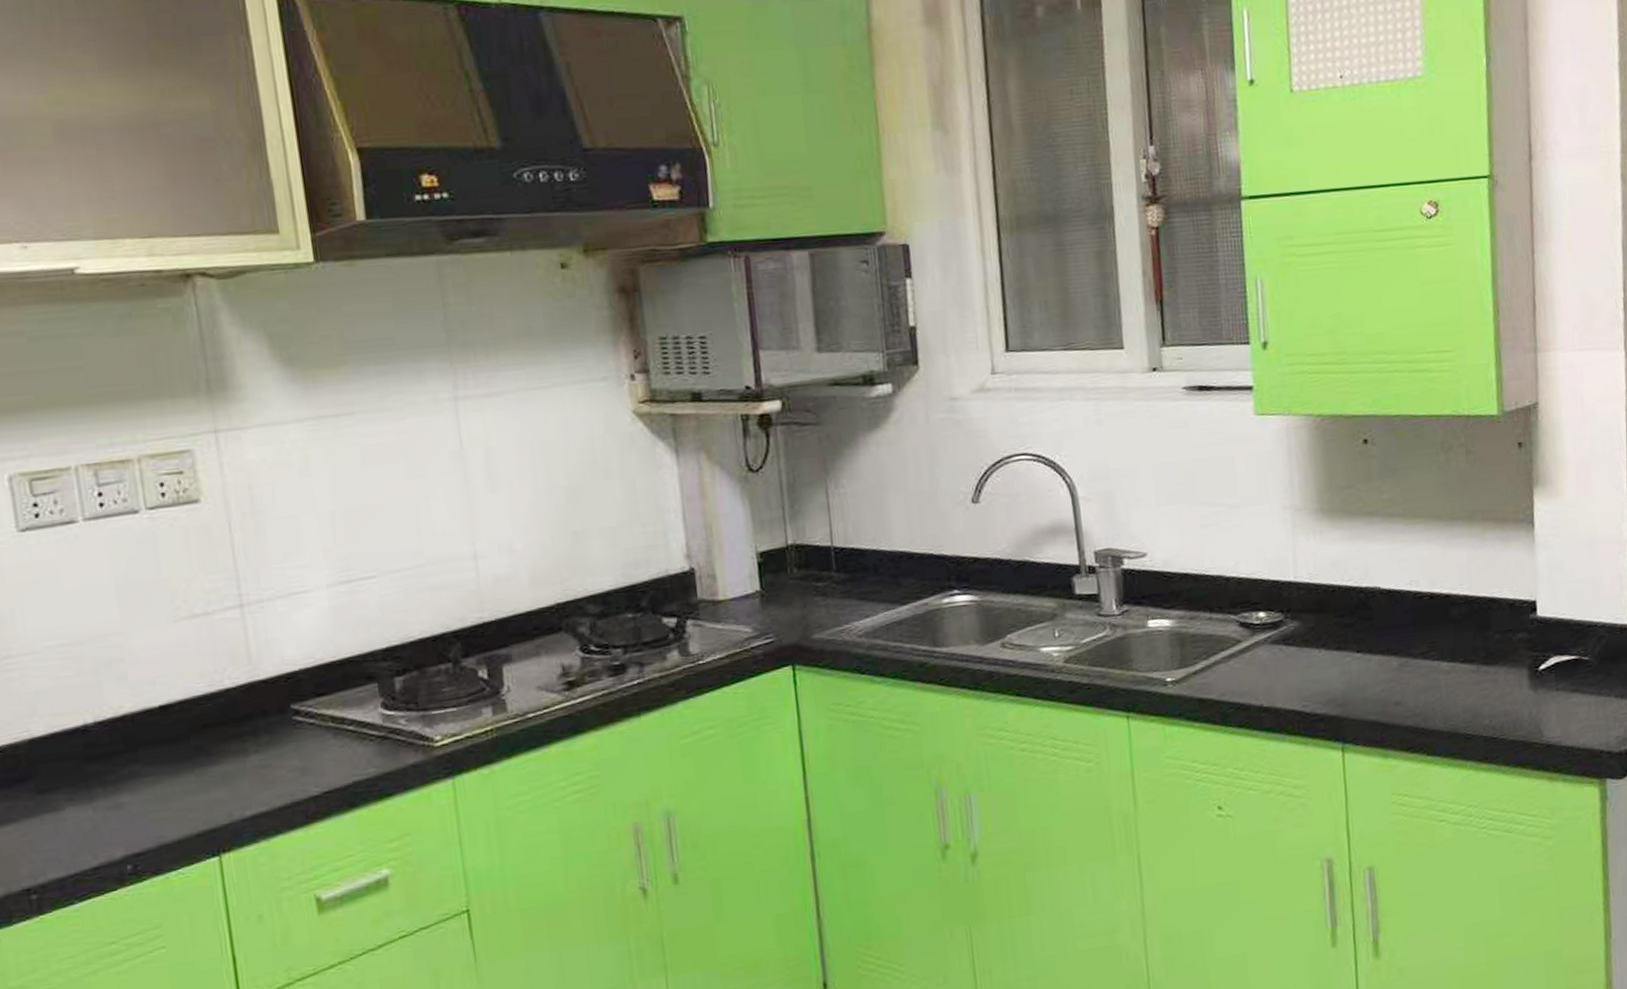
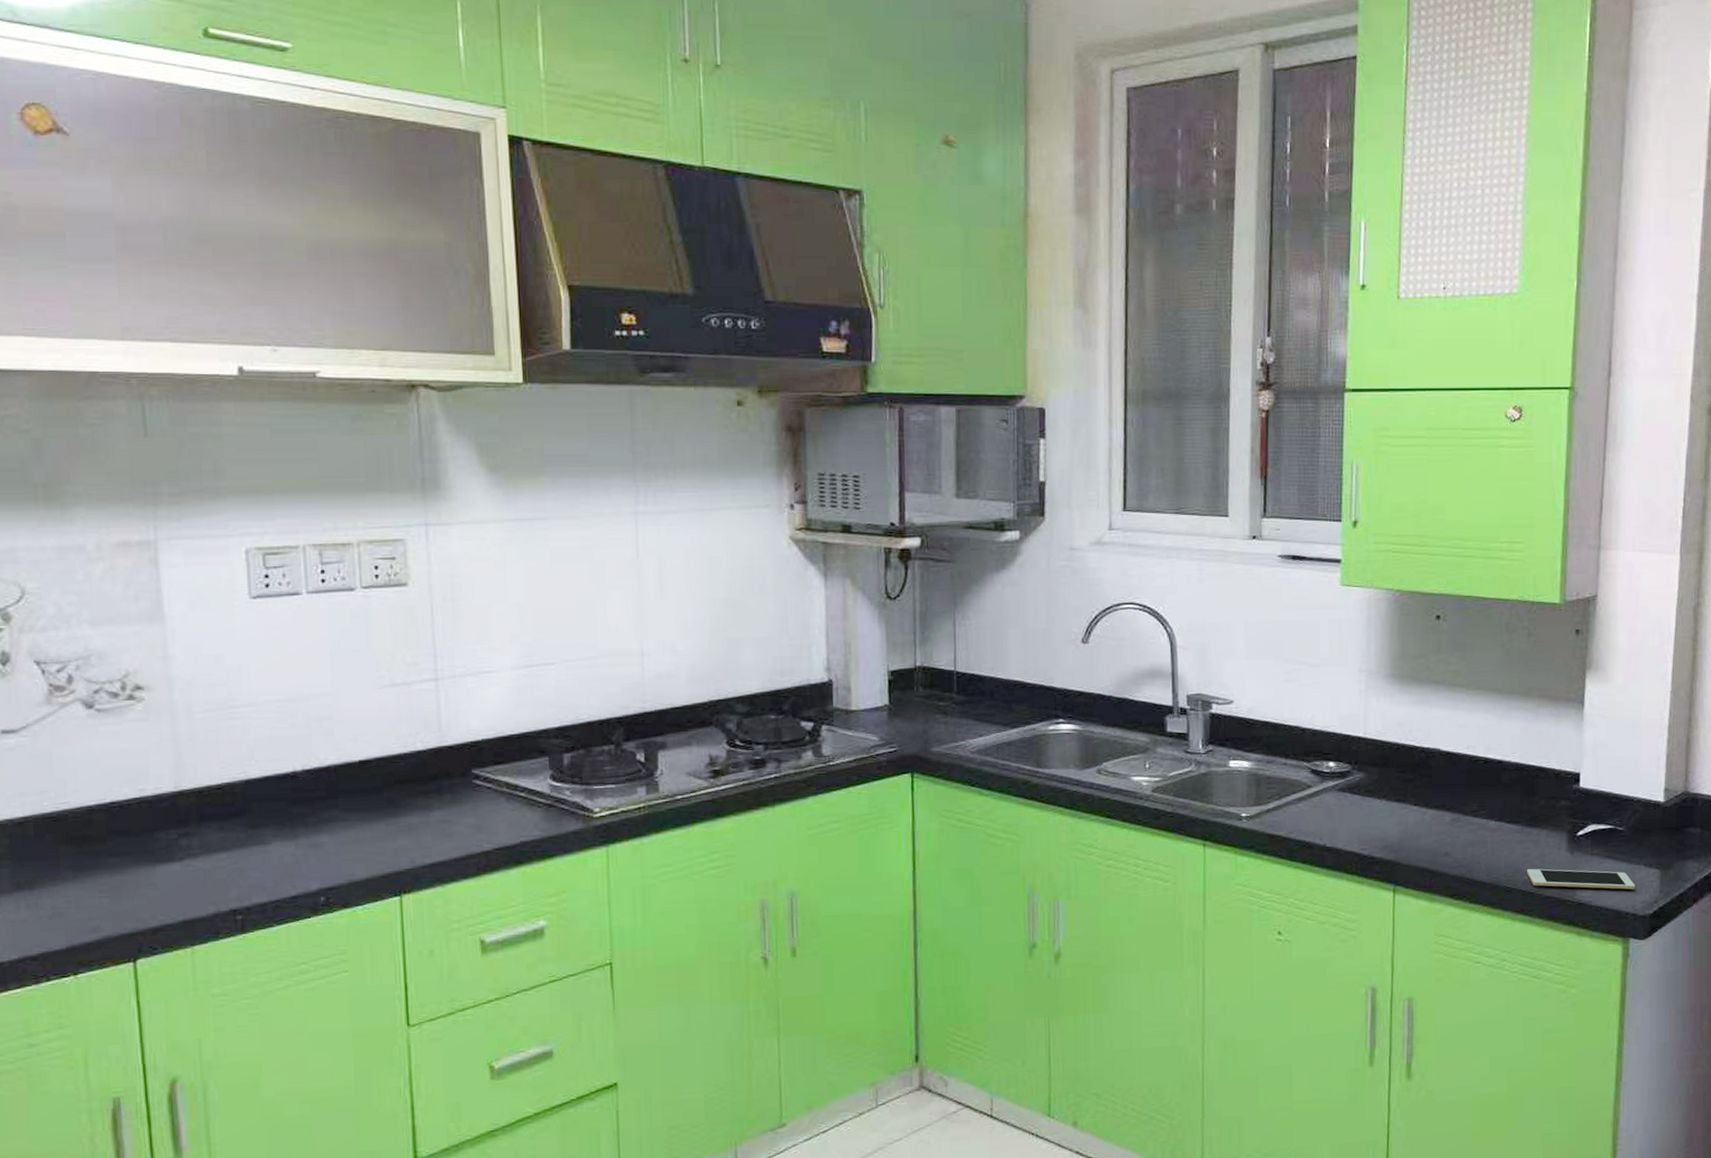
cell phone: none [1487,706,1608,730] -> present [1527,868,1635,890]

